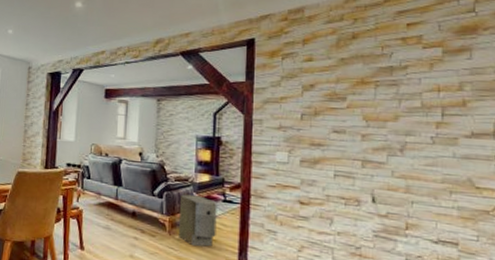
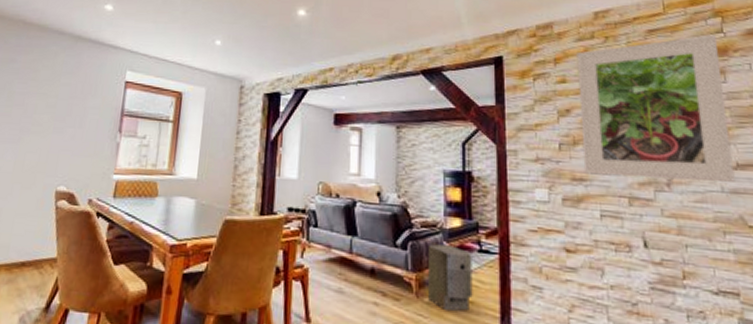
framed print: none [322,14,468,149] -> present [576,34,735,182]

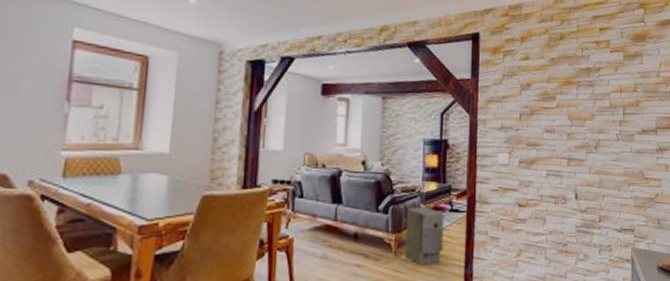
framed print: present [576,34,735,182] -> none [537,23,640,144]

